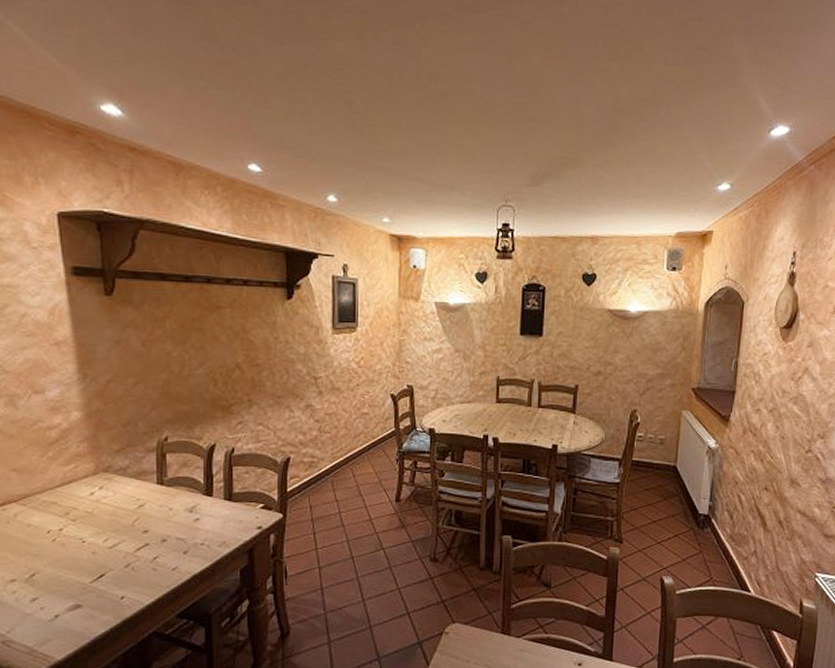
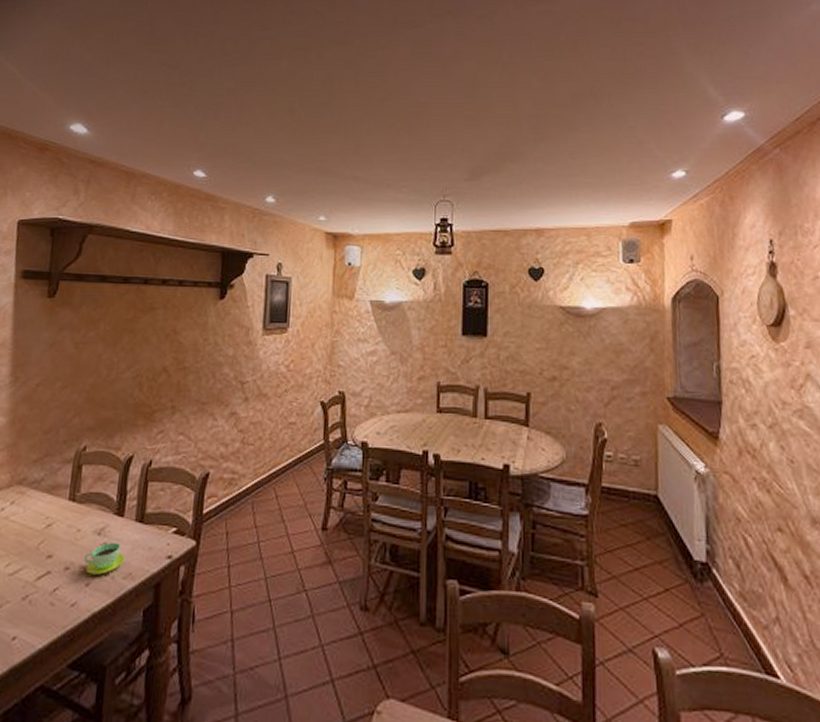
cup: none [179,517,218,544] -> present [83,541,125,575]

